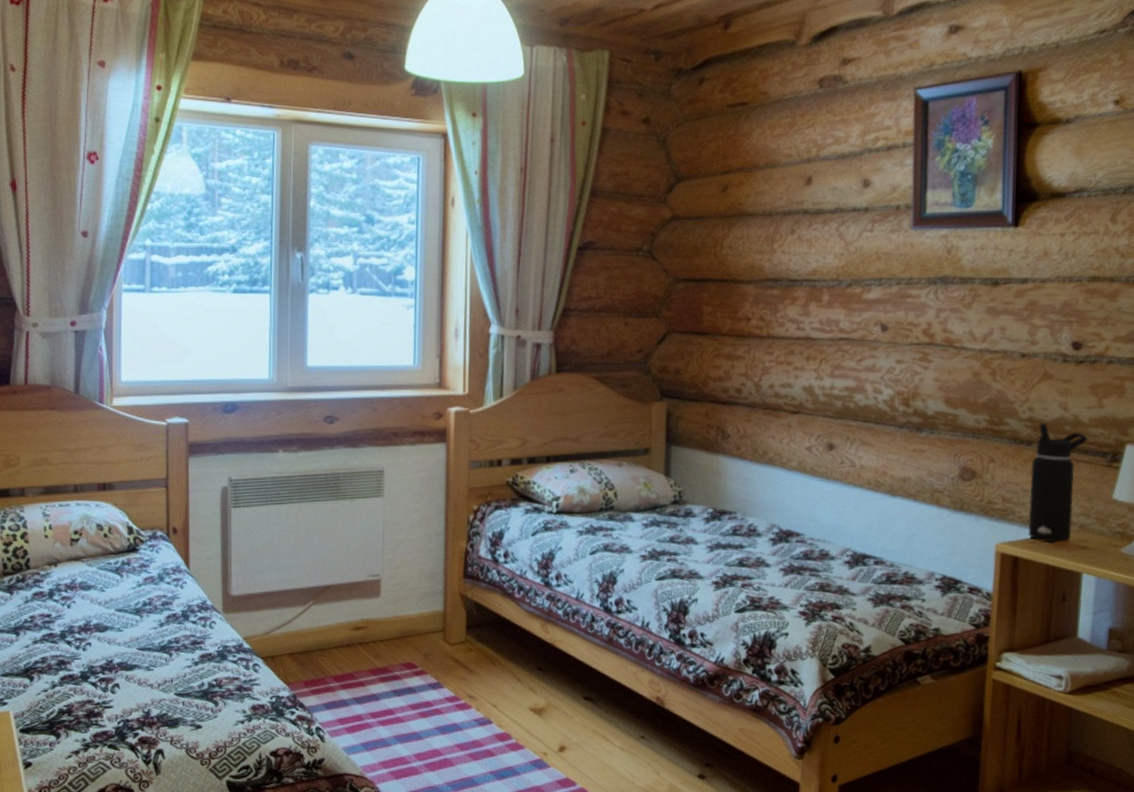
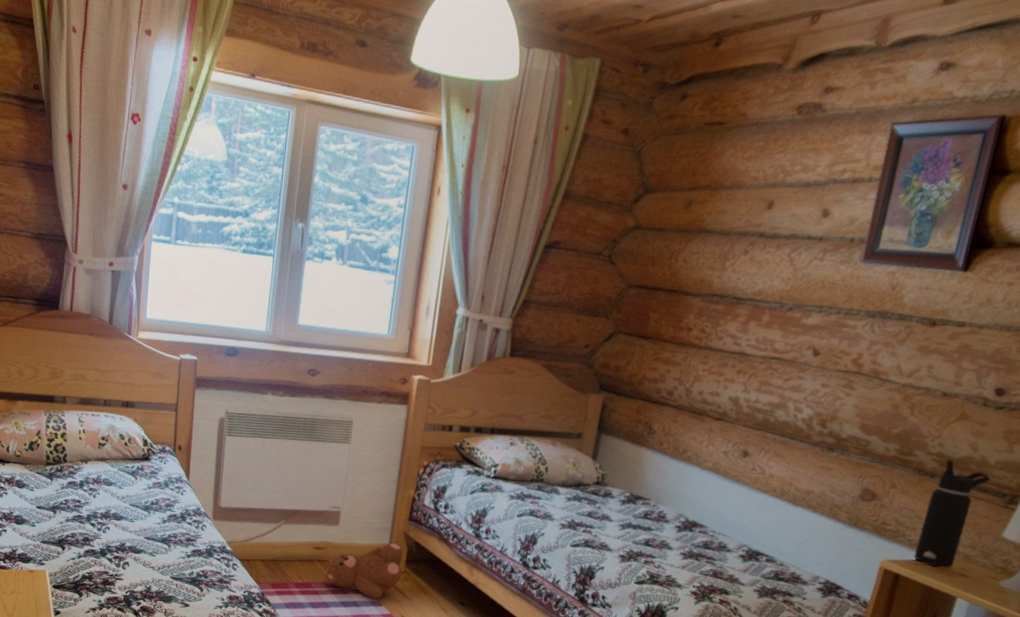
teddy bear: none [370,607,463,681] -> present [325,542,403,599]

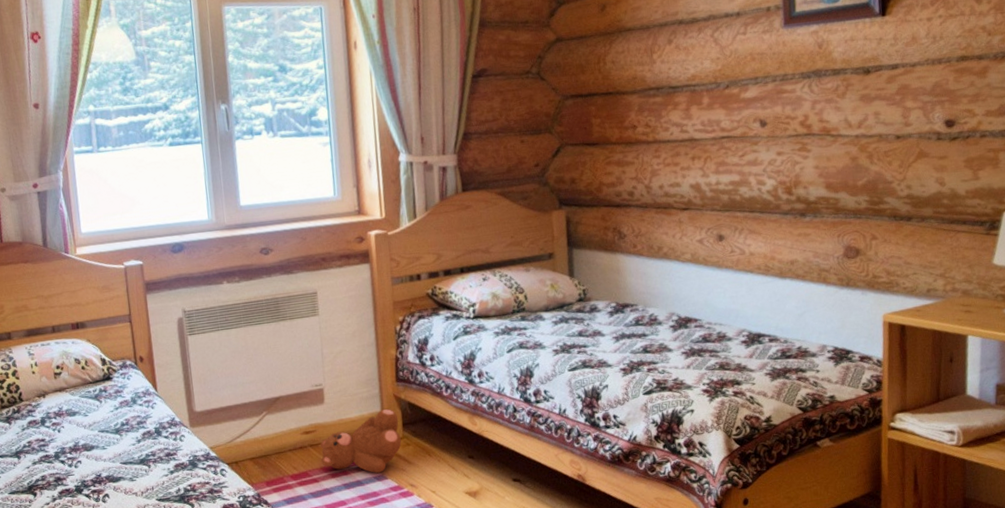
water bottle: present [913,459,991,568] -> none [912,198,966,310]

